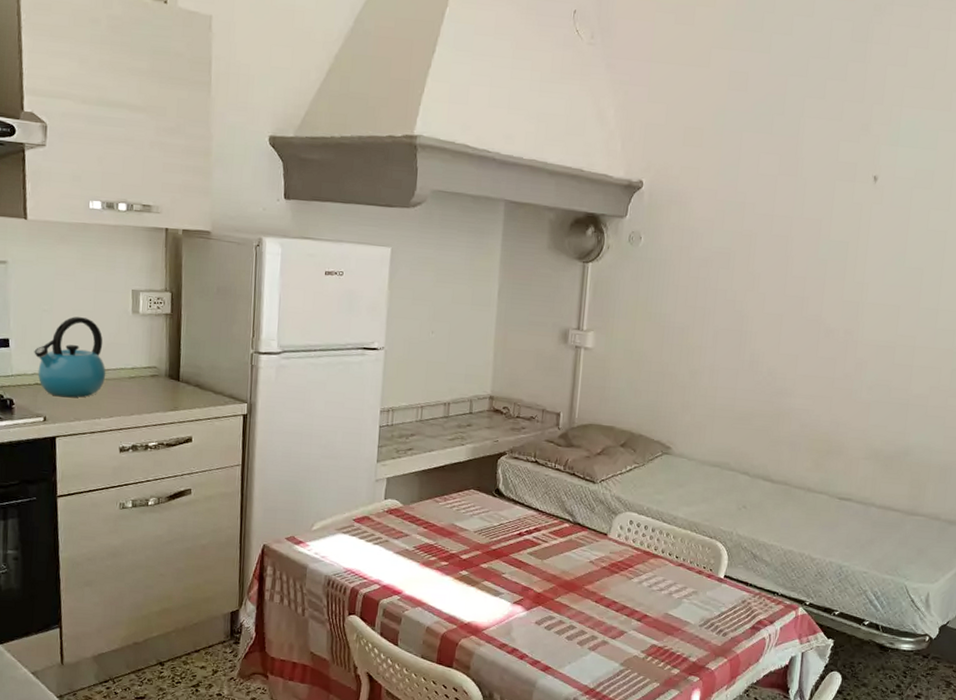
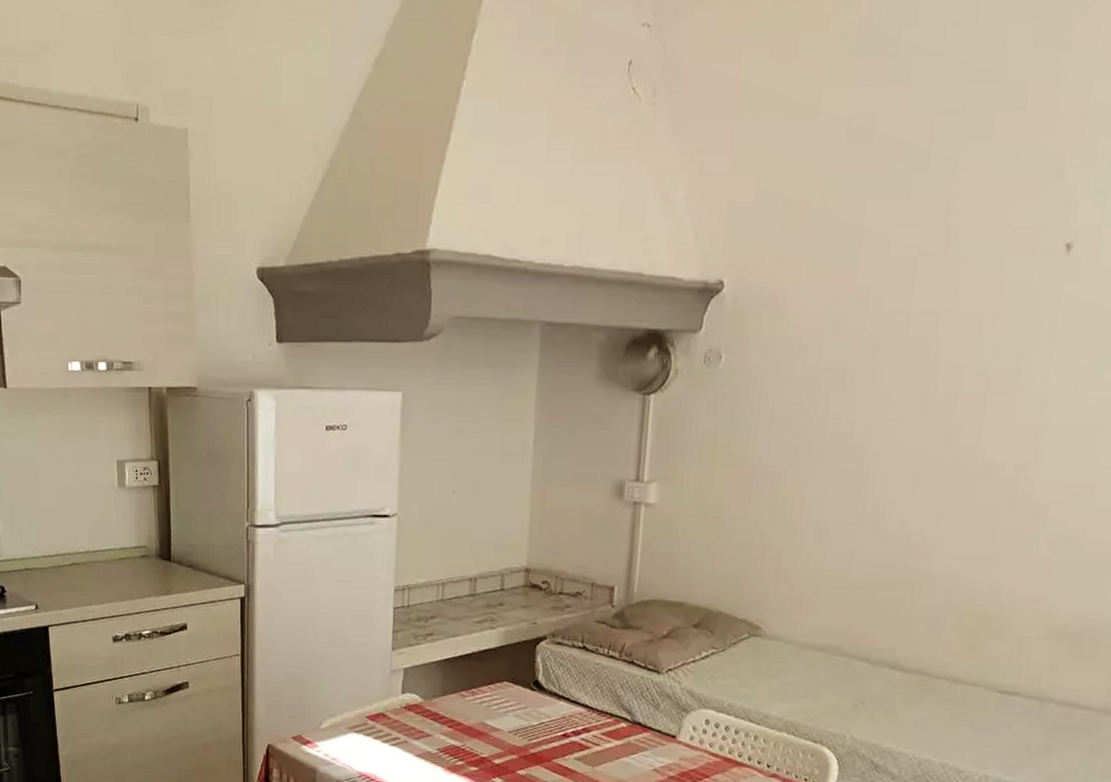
kettle: present [34,316,106,398] -> none [22,493,95,583]

